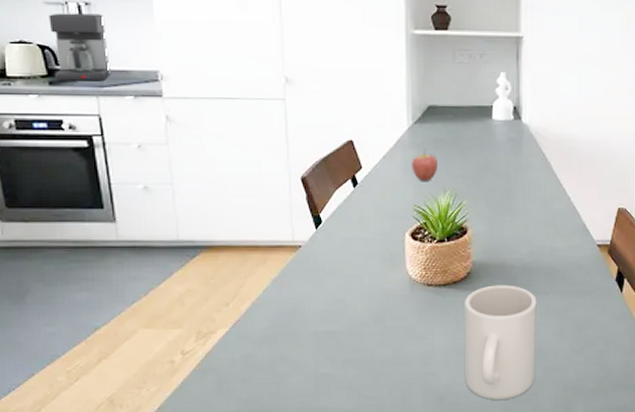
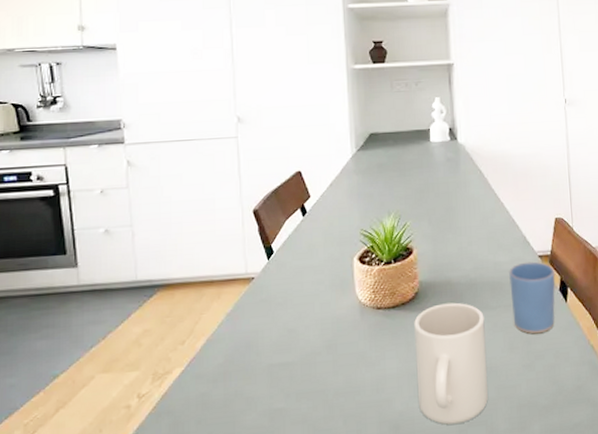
coffee maker: present [49,13,111,82] -> none [23,72,77,137]
fruit: present [411,149,437,181] -> none [357,174,381,205]
mug: none [565,250,613,321] -> present [509,261,555,334]

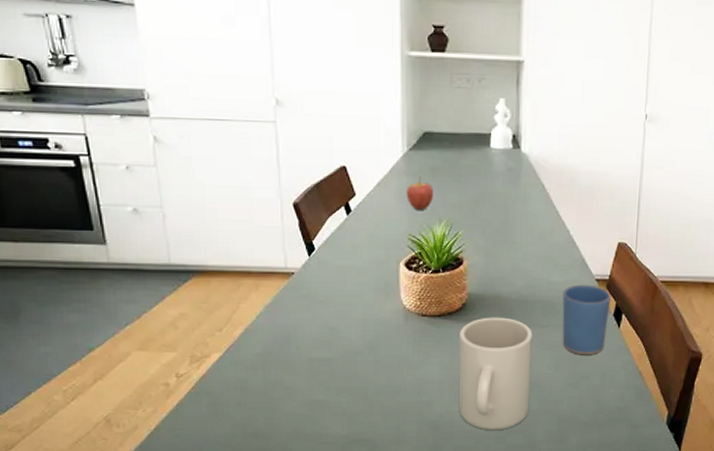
fruit: none [357,174,381,205] -> present [406,177,433,210]

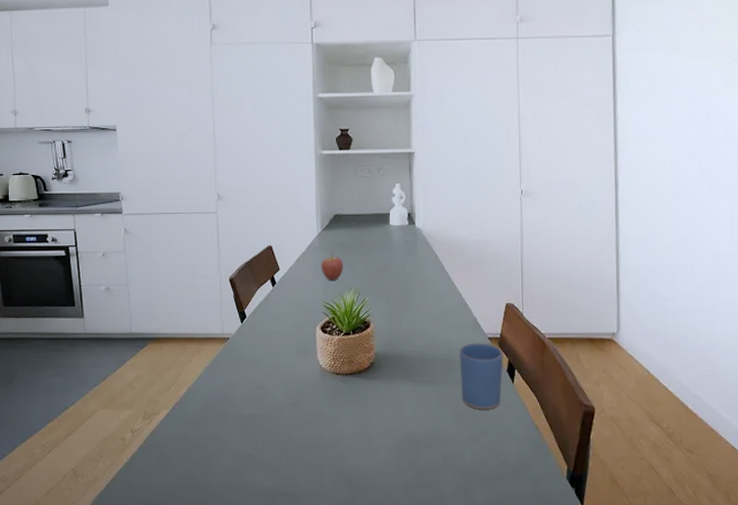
cup: present [458,317,533,430] -> none [369,374,435,484]

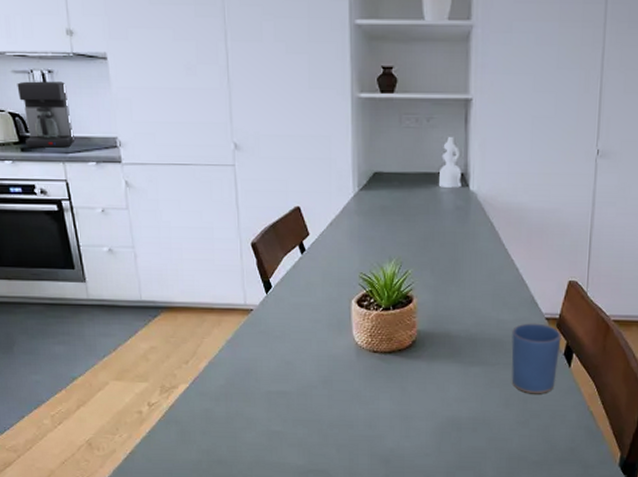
coffee maker: none [41,149,84,204] -> present [17,81,74,149]
fruit: present [321,252,343,280] -> none [357,216,383,249]

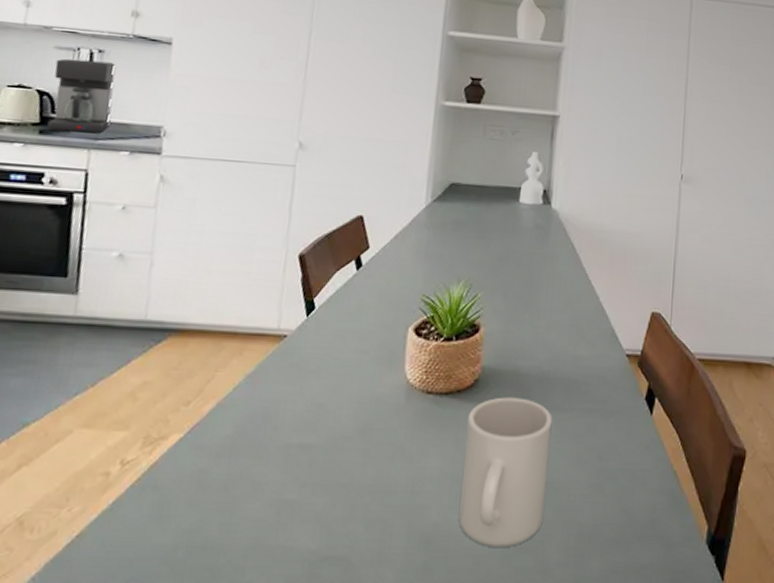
cup: none [409,354,482,466] -> present [458,397,553,547]
mug: present [511,323,561,394] -> none [586,360,643,449]

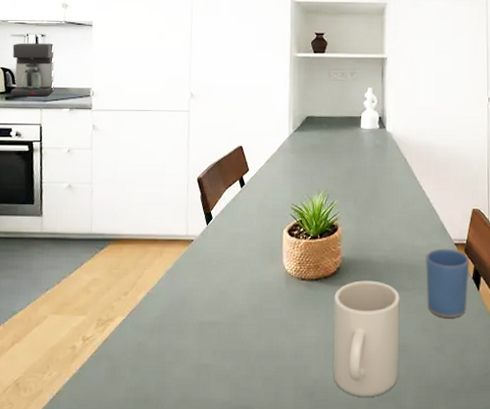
mug: none [586,360,643,449] -> present [426,248,469,318]

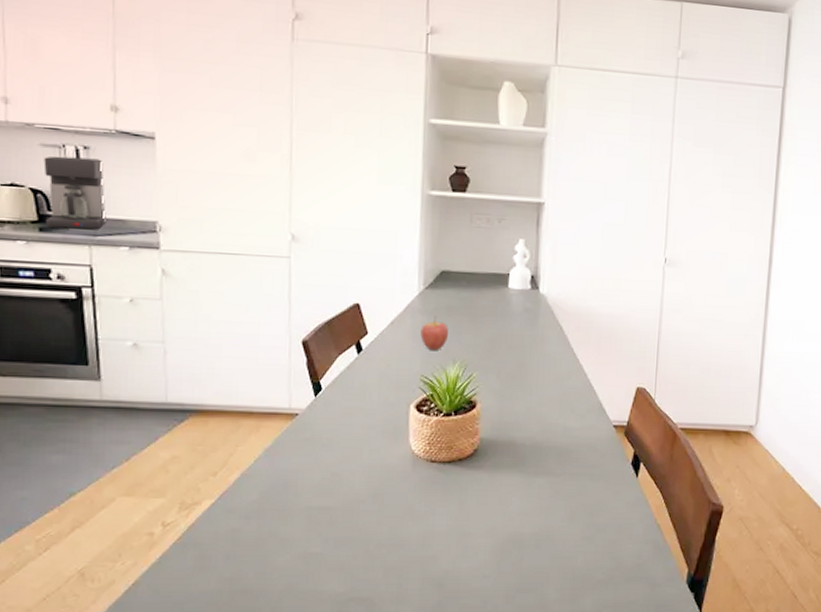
fruit: none [291,154,313,182] -> present [420,316,448,350]
cup: present [332,280,400,397] -> none [465,464,547,588]
mug: present [426,248,469,318] -> none [578,430,629,507]

